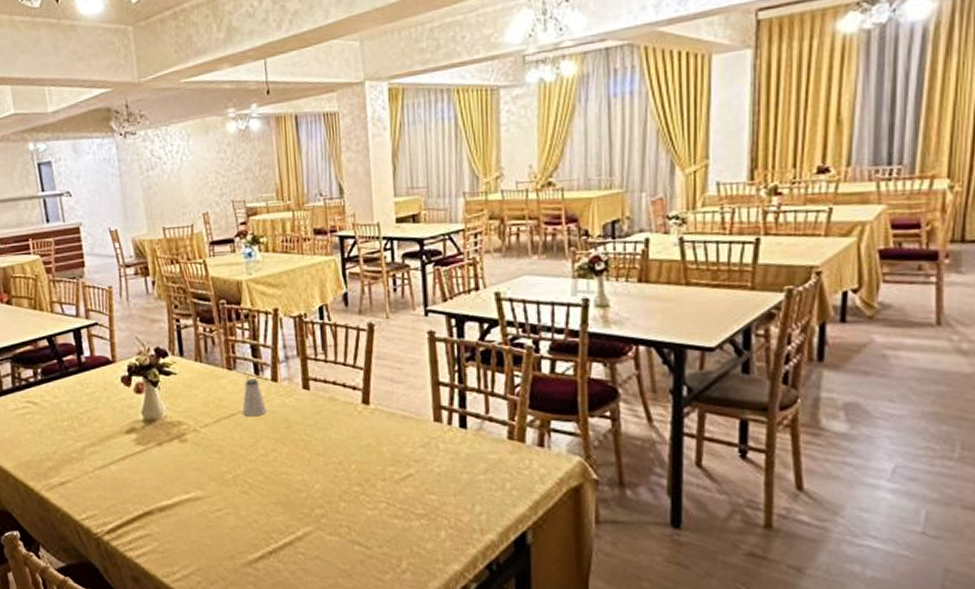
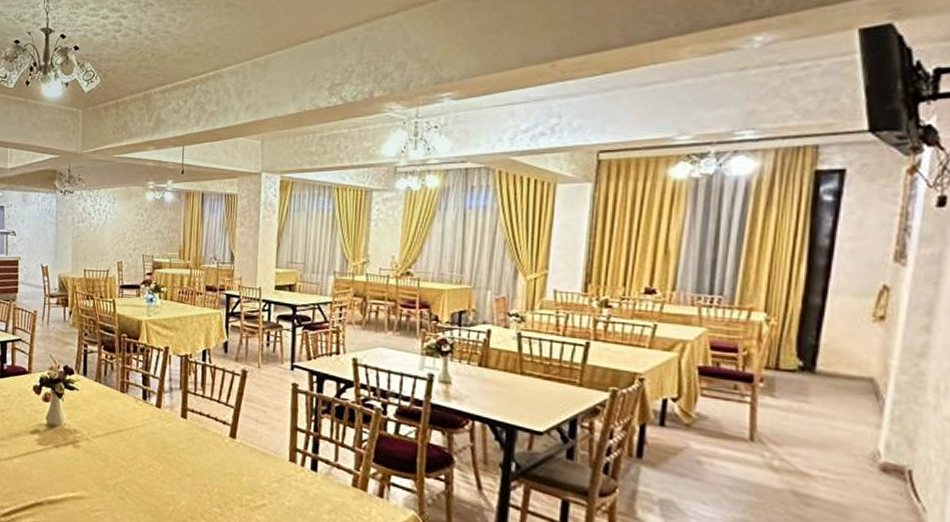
saltshaker: present [242,379,267,417] -> none [128,402,149,435]

